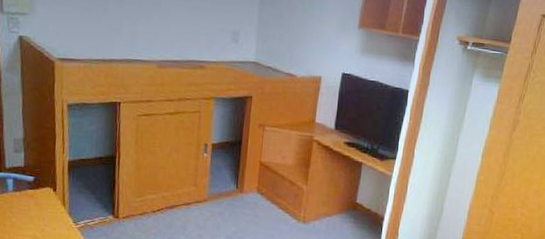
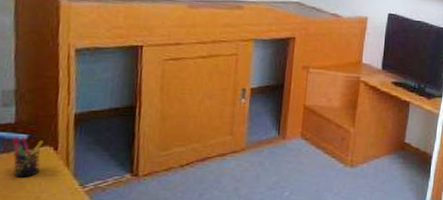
pen holder: none [22,178,46,213] -> present [12,137,44,178]

